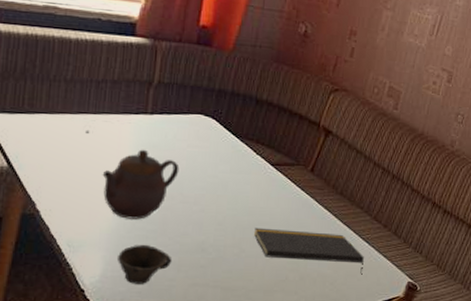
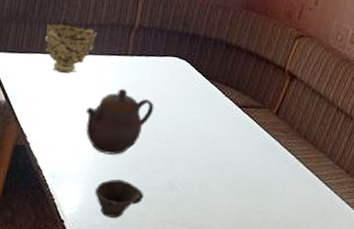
decorative bowl: none [50,78,111,134] -> present [45,22,98,73]
notepad: present [254,227,364,275] -> none [221,167,326,221]

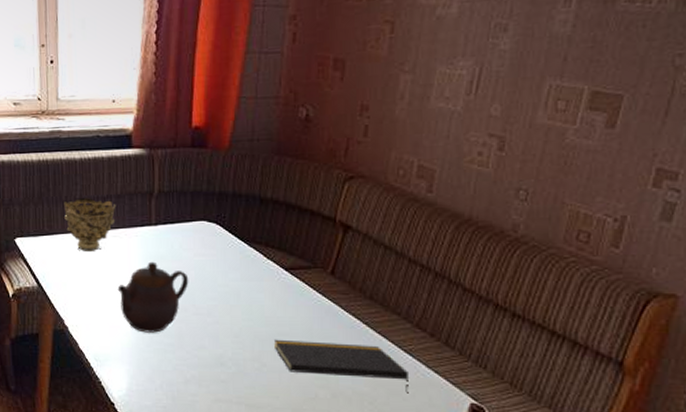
cup: present [95,179,143,218] -> none [141,359,191,399]
notepad: none [221,167,326,221] -> present [274,339,409,394]

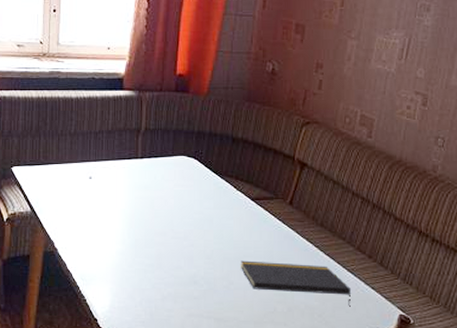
decorative bowl: present [64,197,116,251] -> none [59,131,107,180]
teapot: present [117,261,189,333] -> none [105,190,169,255]

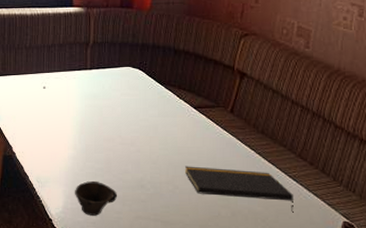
cup: none [123,278,168,314] -> present [75,181,117,216]

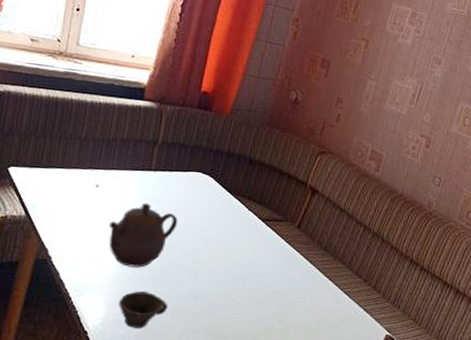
teapot: none [57,99,116,159] -> present [108,202,178,268]
notepad: present [185,166,294,213] -> none [244,278,345,327]

